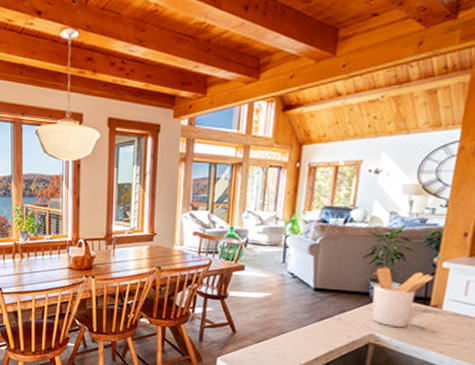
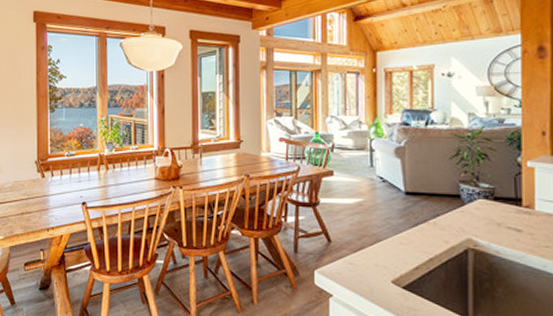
utensil holder: present [371,267,434,328] -> none [463,168,521,231]

